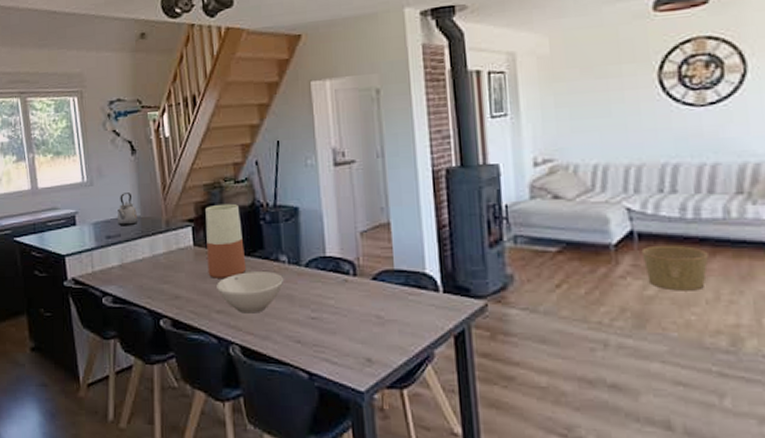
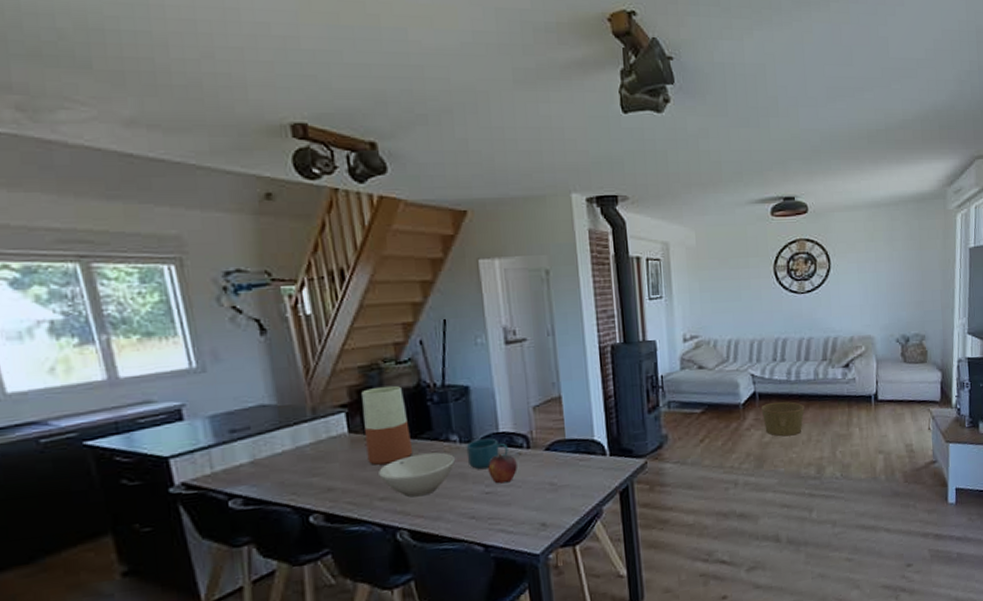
kettle: present [118,192,138,226] -> none [244,378,274,418]
cup: none [294,261,335,292] -> present [466,438,508,469]
fruit: none [314,278,343,310] -> present [488,453,518,484]

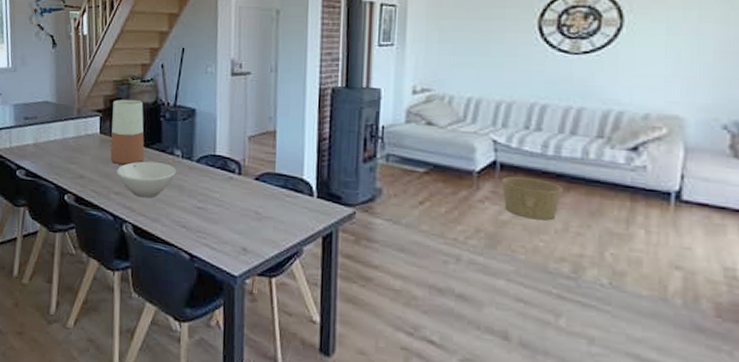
cup: present [466,438,508,469] -> none [186,158,222,185]
fruit: present [488,453,518,484] -> none [202,174,228,203]

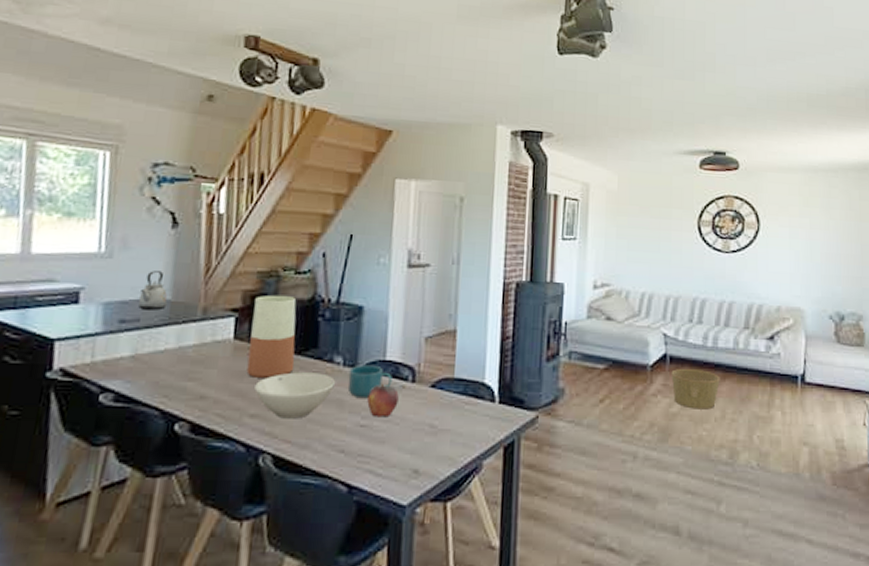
kettle: none [35,81,54,111] -> present [138,271,168,311]
cup: none [186,158,222,185] -> present [347,364,392,397]
fruit: none [202,174,228,203] -> present [367,383,399,418]

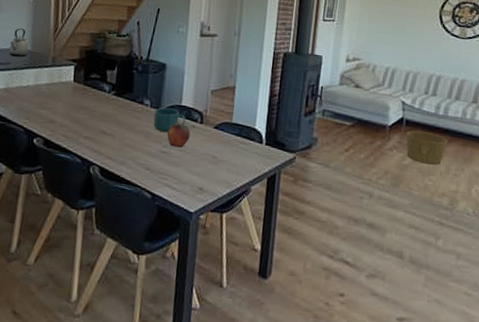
vase: present [246,294,297,378] -> none [82,51,118,112]
bowl: present [254,372,336,419] -> none [87,109,145,143]

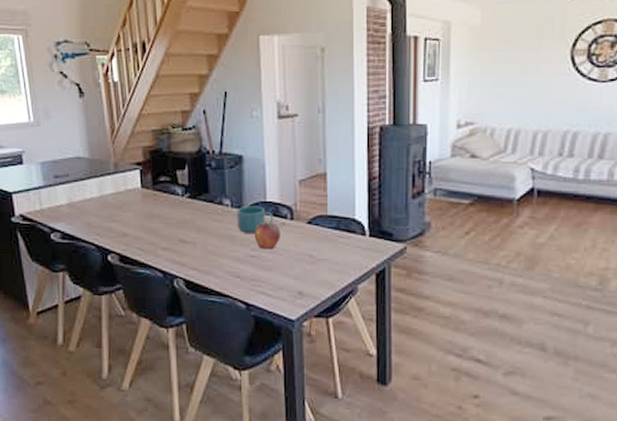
kettle: present [9,28,29,57] -> none [65,134,87,167]
basket: present [406,130,448,165] -> none [538,201,592,240]

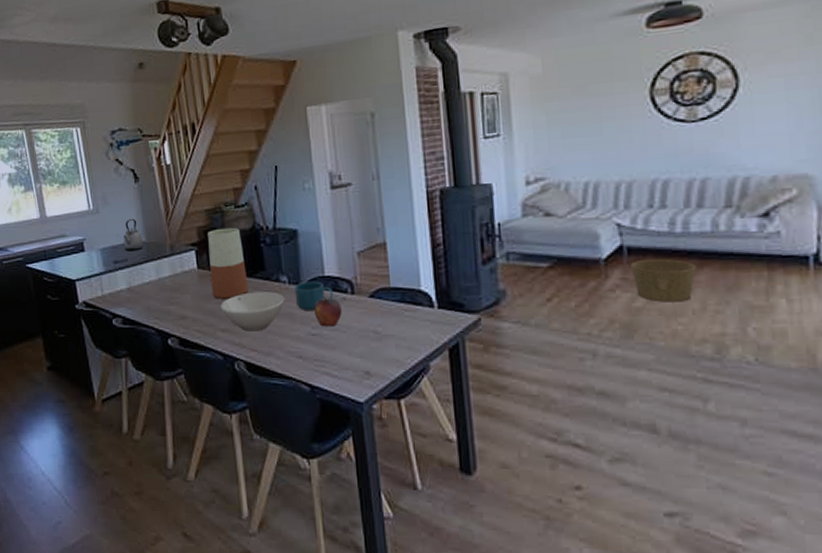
kettle: none [65,134,87,167] -> present [123,219,144,252]
vase: none [153,149,192,219] -> present [208,227,249,299]
bowl: none [163,213,227,251] -> present [221,291,285,332]
basket: none [538,201,592,240] -> present [630,258,696,303]

